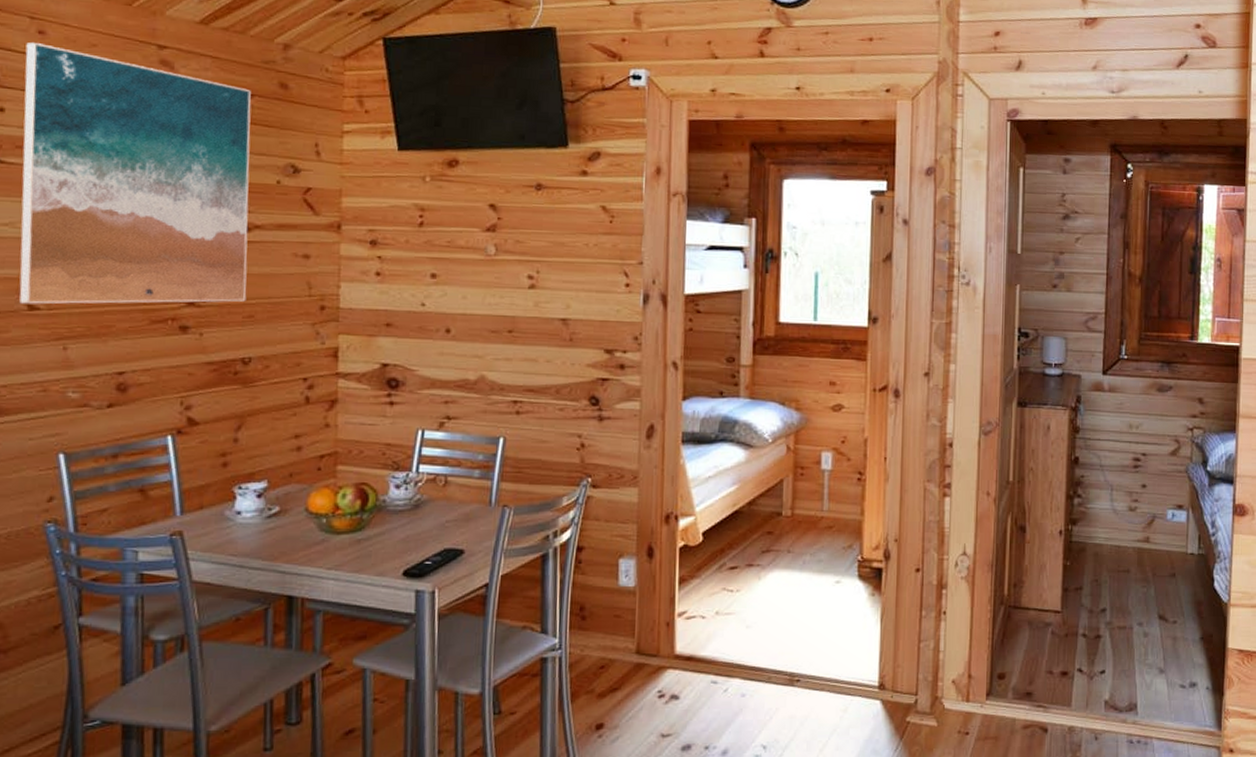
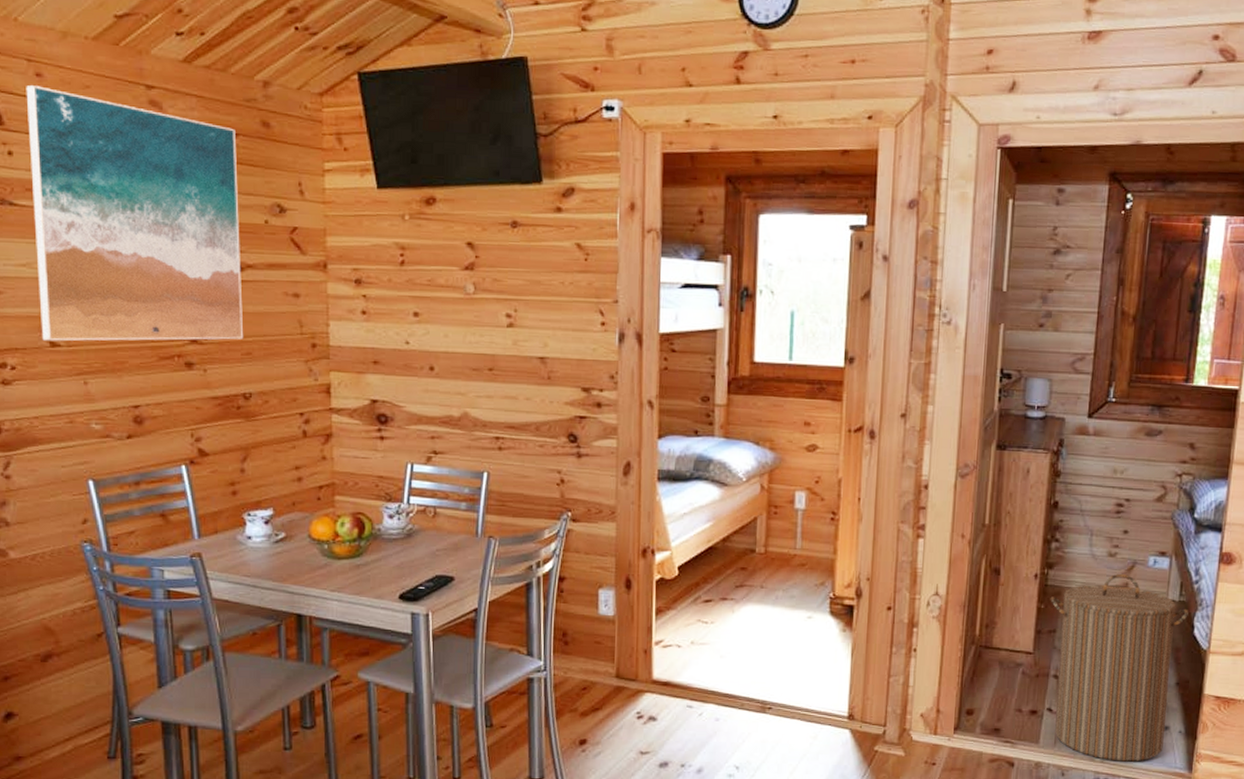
laundry hamper: none [1075,527,1208,722] -> present [1050,573,1189,762]

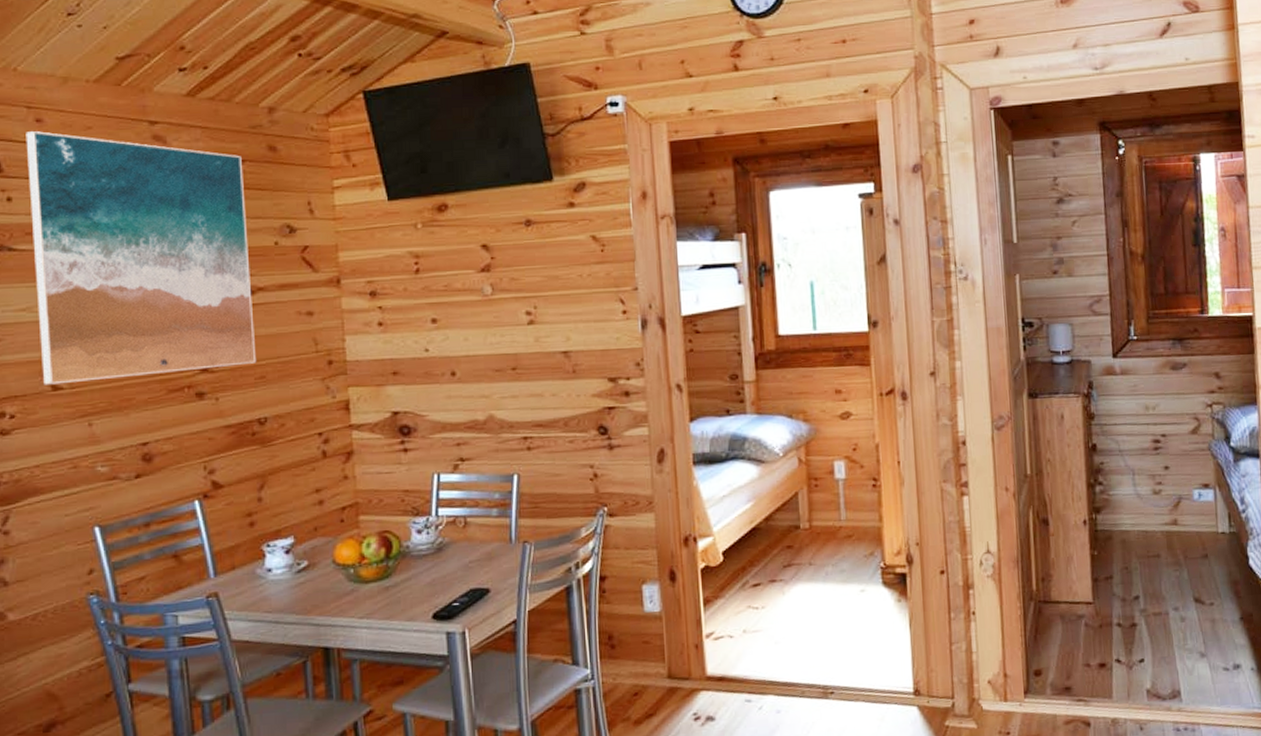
laundry hamper: present [1050,573,1189,762] -> none [1102,510,1241,708]

